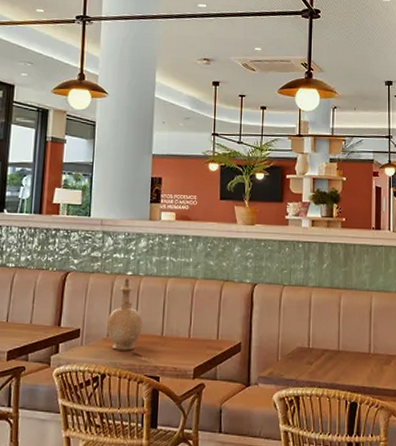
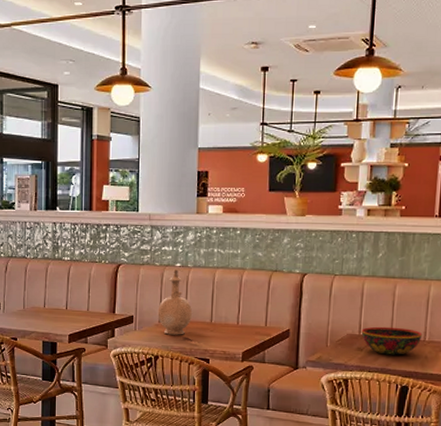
bowl: none [310,339,367,369] -> present [361,326,422,355]

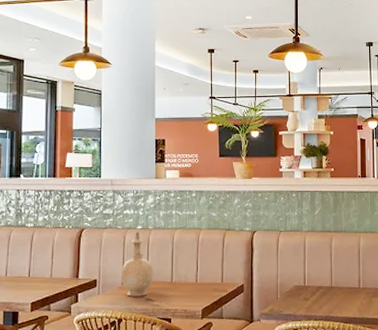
bowl: present [361,326,422,355] -> none [306,277,357,303]

